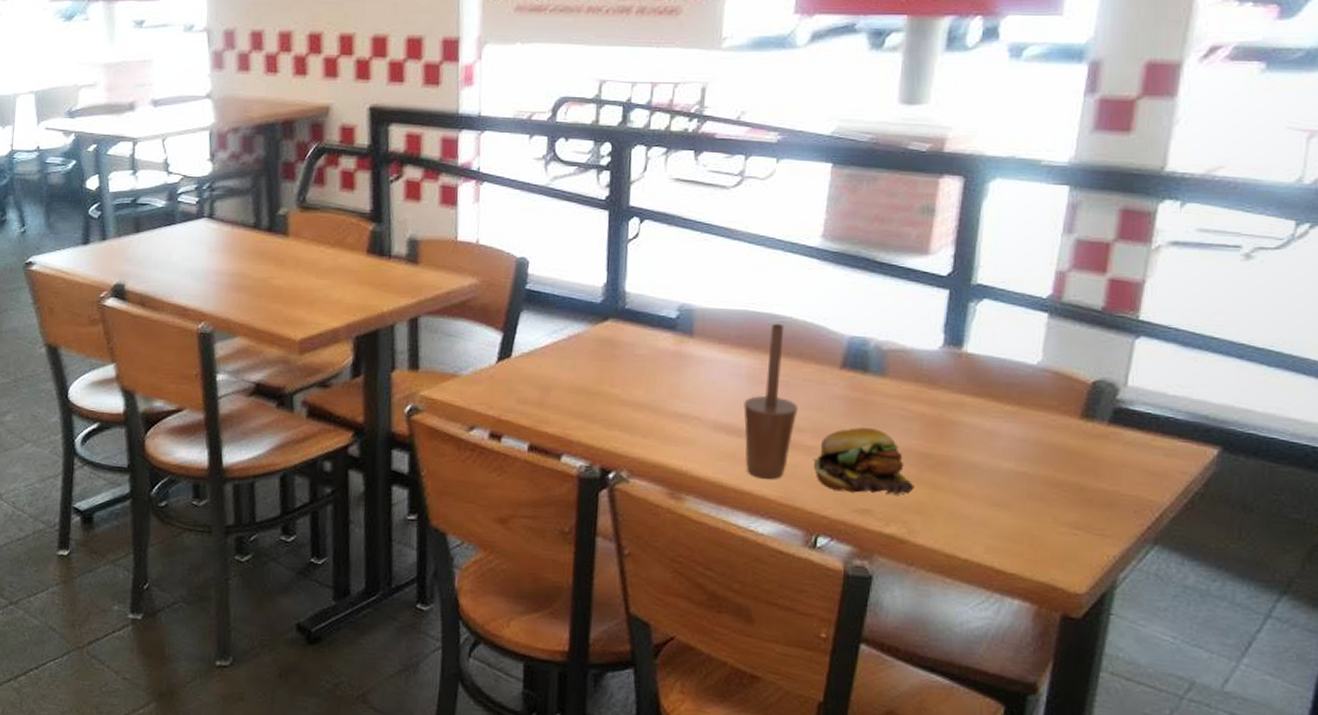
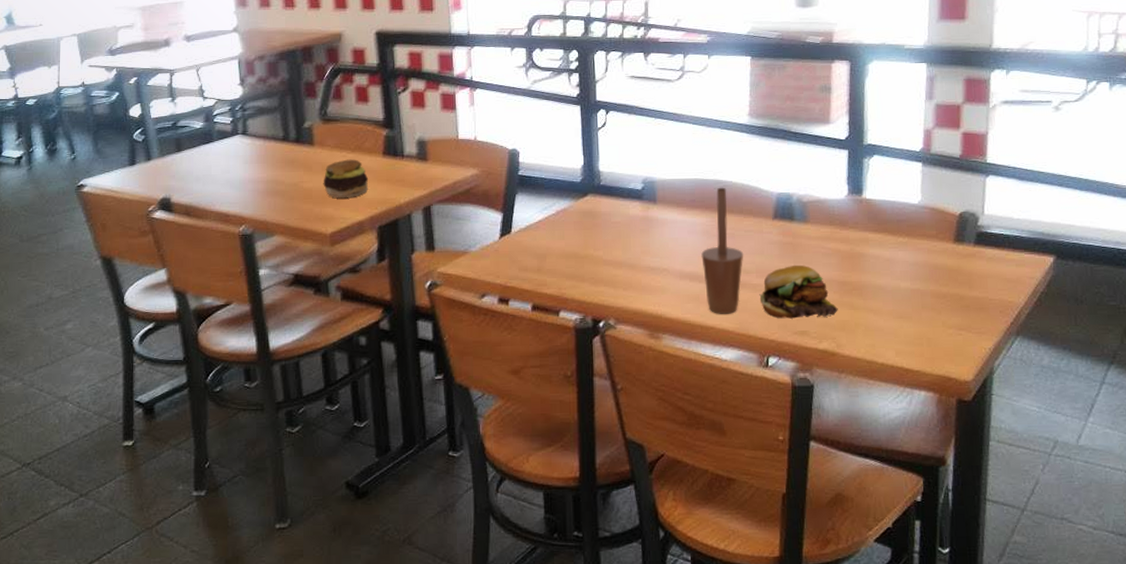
burger: none [295,255,349,301] -> present [323,159,369,199]

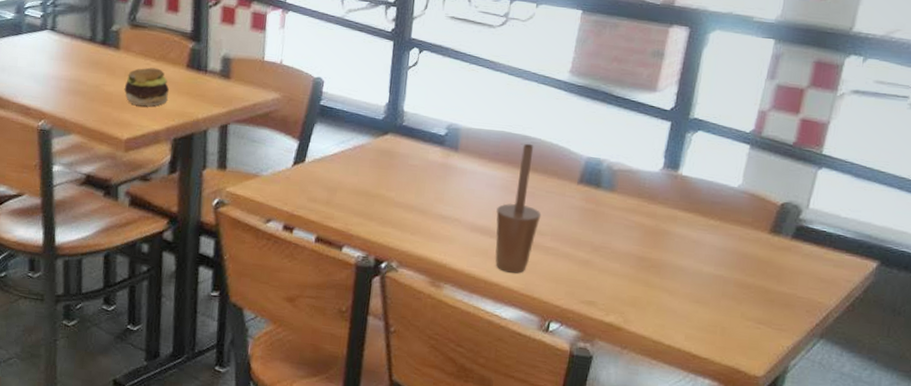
burger: present [759,264,838,319] -> none [550,233,632,291]

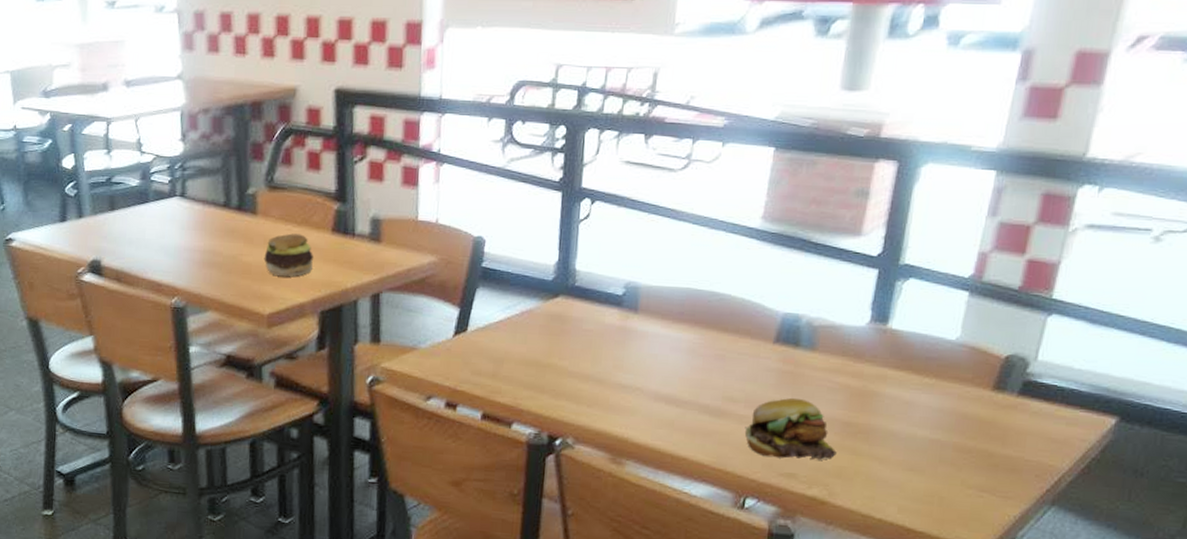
beverage cup: present [495,143,542,273] -> none [682,300,734,446]
burger: none [550,233,632,291] -> present [744,397,837,461]

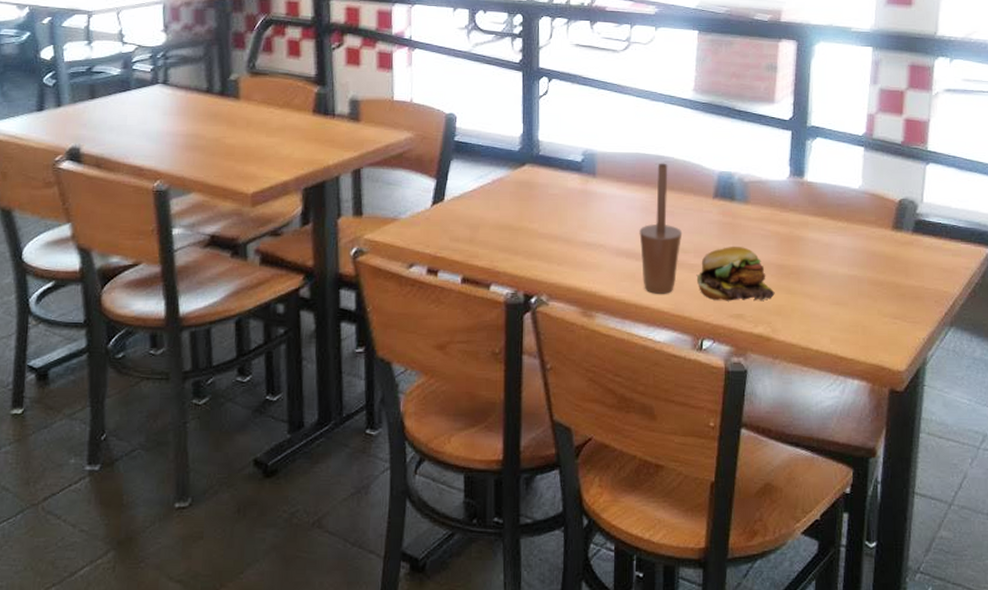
burger: present [264,233,314,277] -> none [247,116,297,157]
beverage cup: none [682,300,734,446] -> present [639,163,683,294]

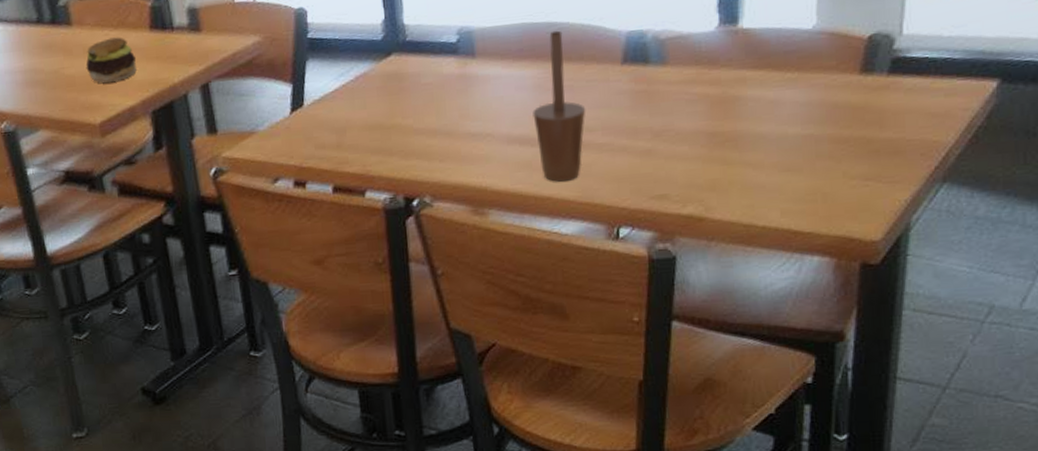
burger: none [247,116,297,157] -> present [86,37,137,84]
burger: present [696,246,775,302] -> none [606,116,707,181]

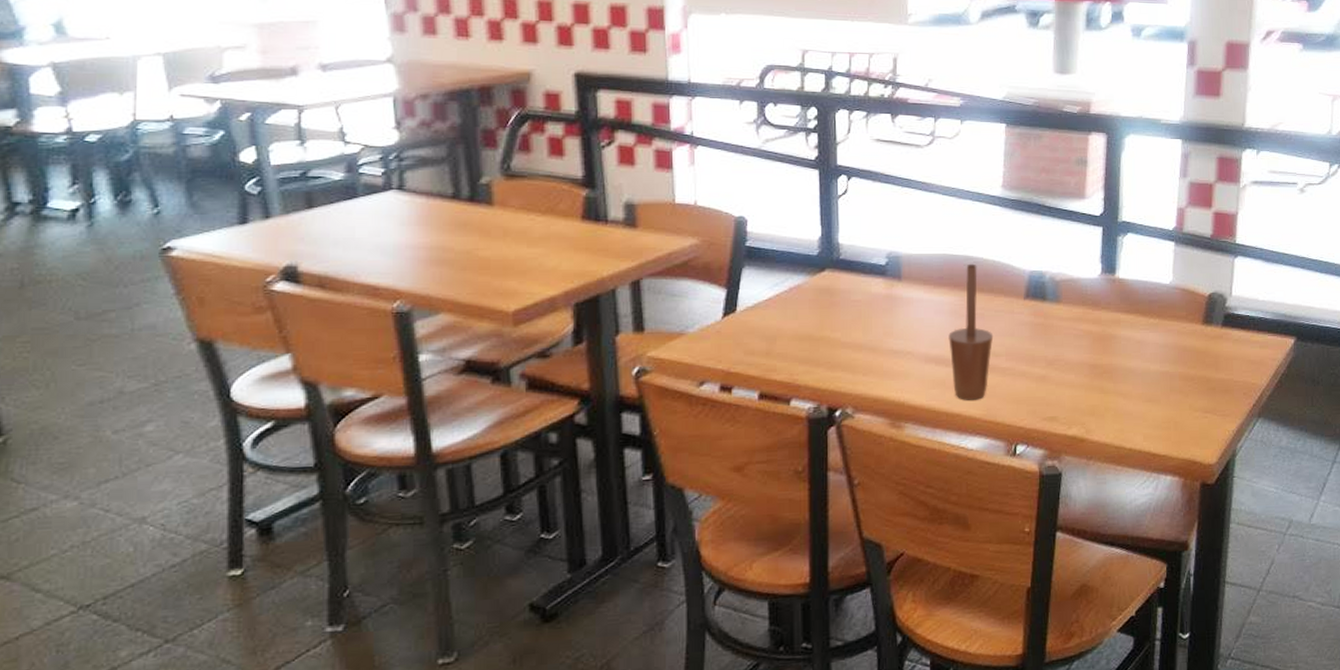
burger: present [86,37,137,84] -> none [504,223,563,270]

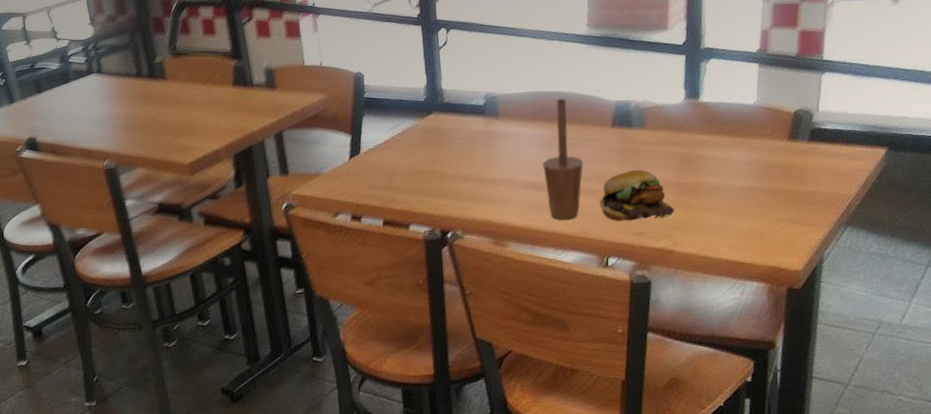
burger: none [1008,347,1088,404] -> present [599,169,675,221]

